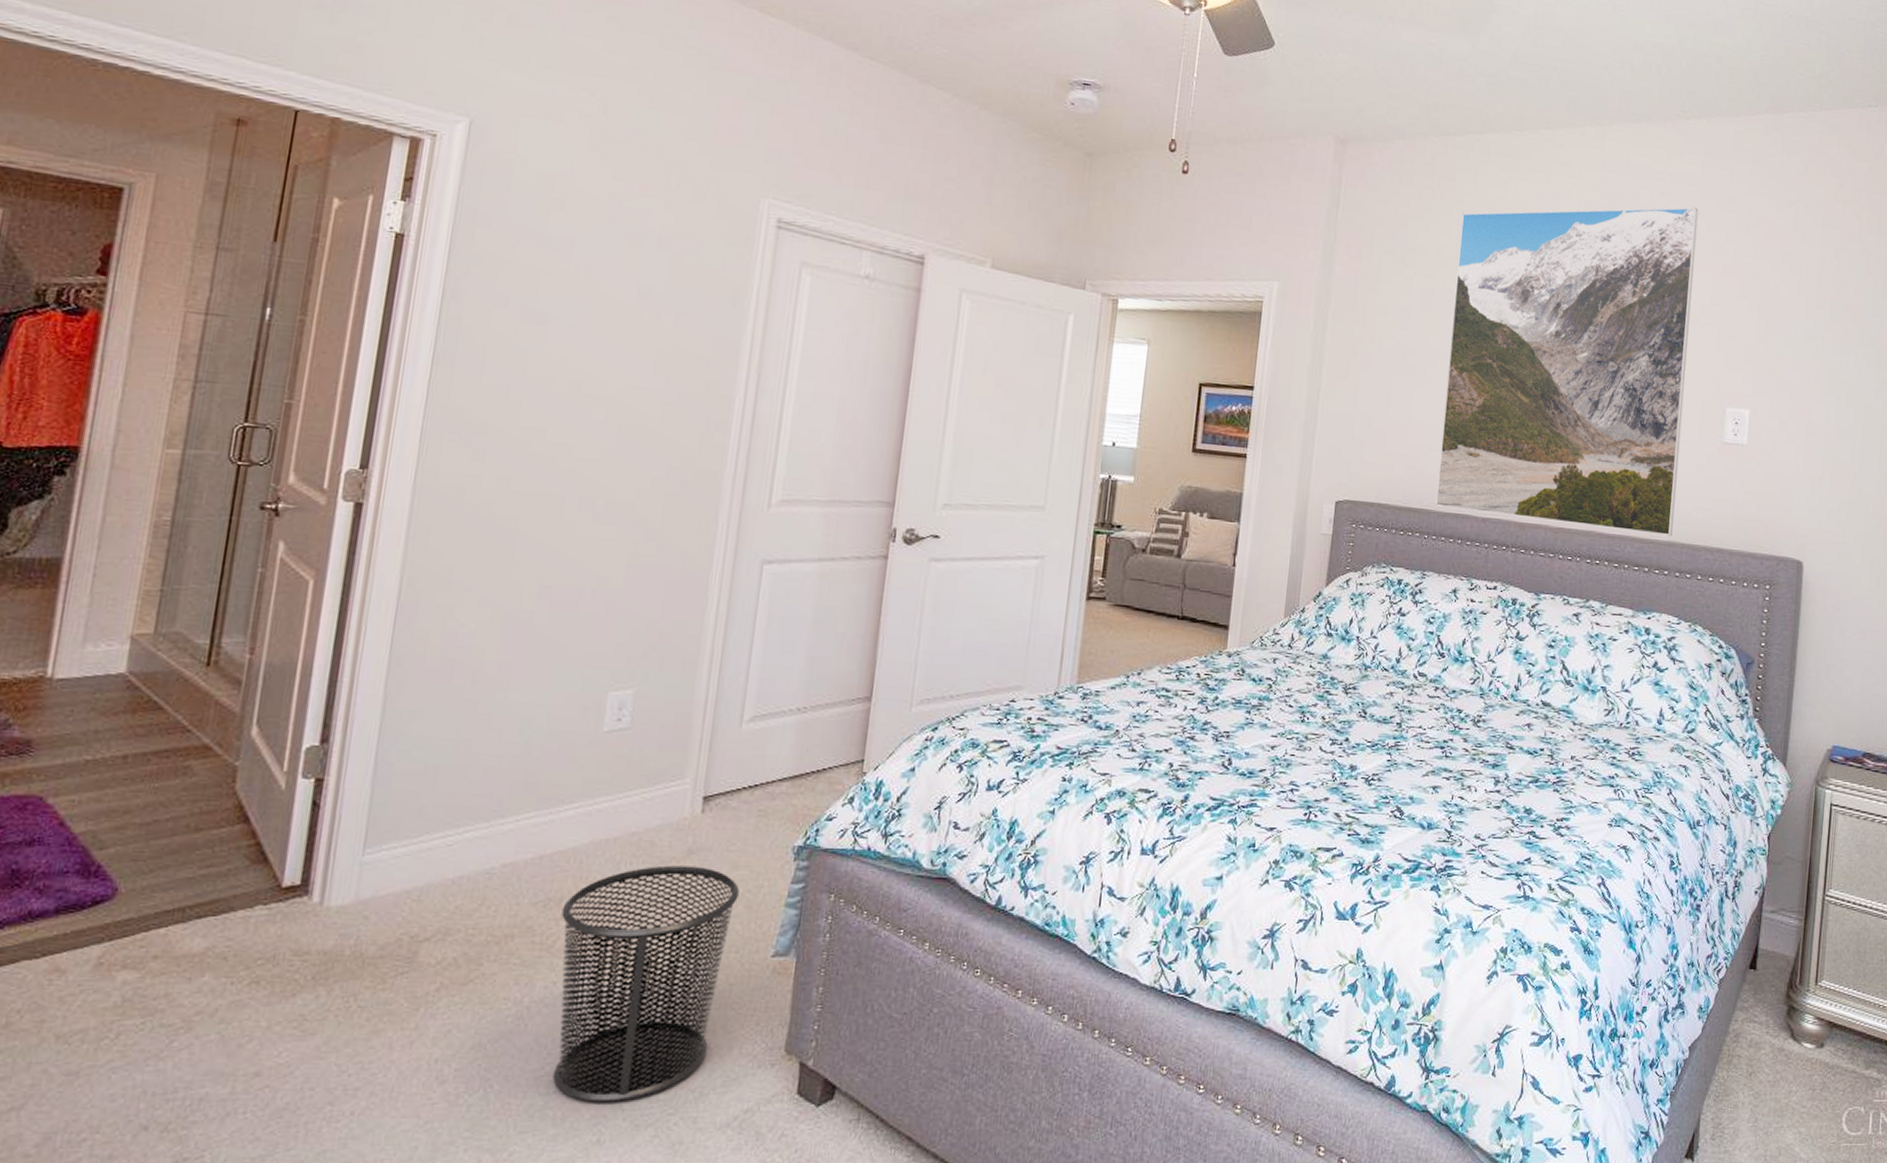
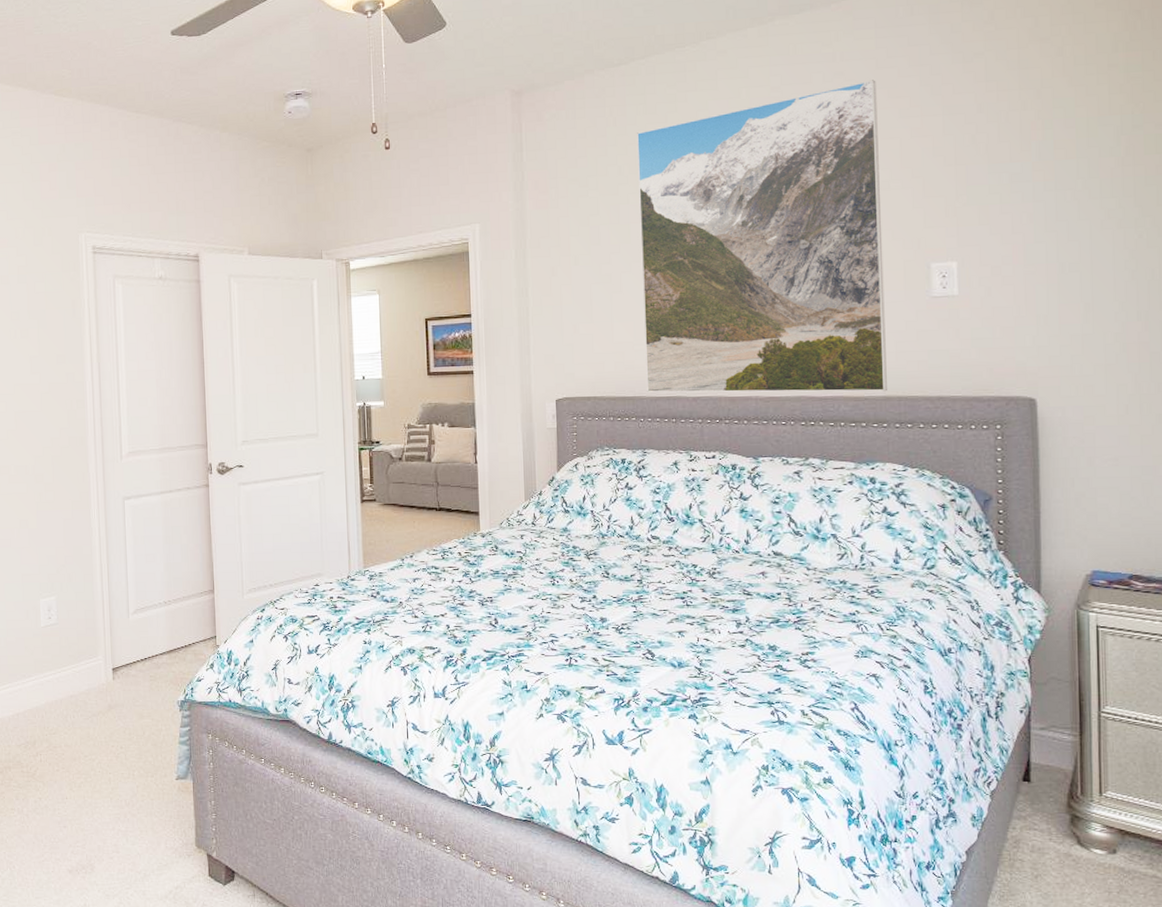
waste bin: present [553,865,740,1103] -> none [36,717,147,880]

